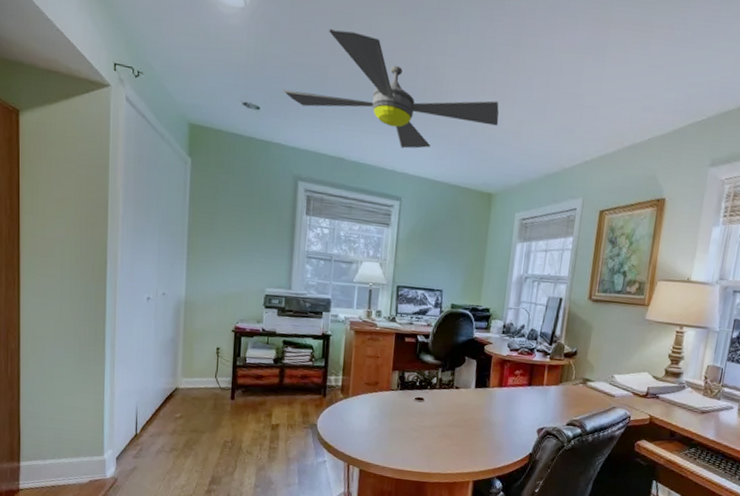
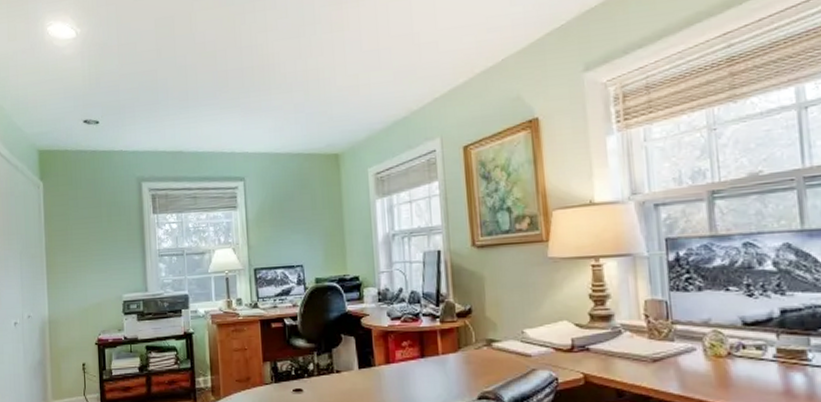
ceiling fan: present [283,28,499,149] -> none [118,32,332,129]

